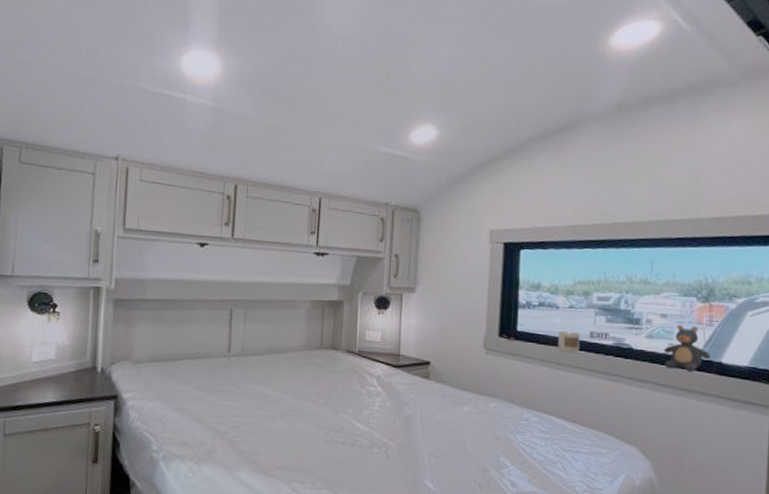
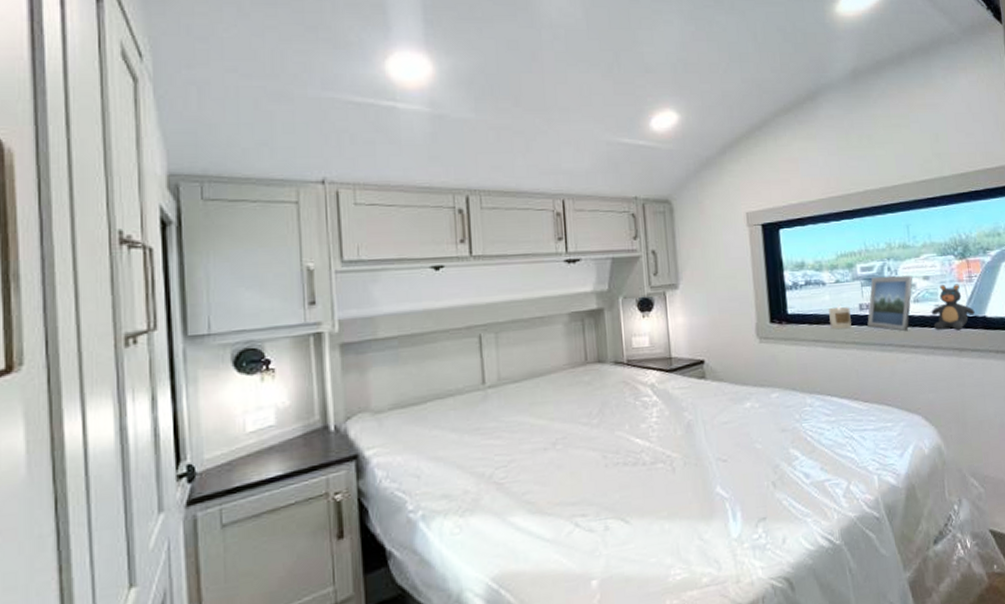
picture frame: none [596,307,650,365] -> present [867,275,913,332]

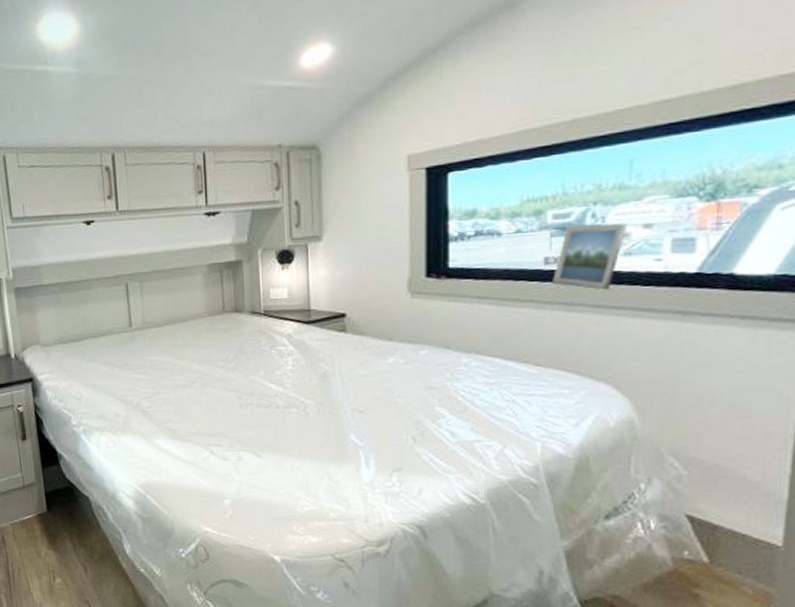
candle: present [829,304,852,330] -> none [502,257,531,286]
stuffed animal: present [931,284,975,331] -> none [647,233,717,291]

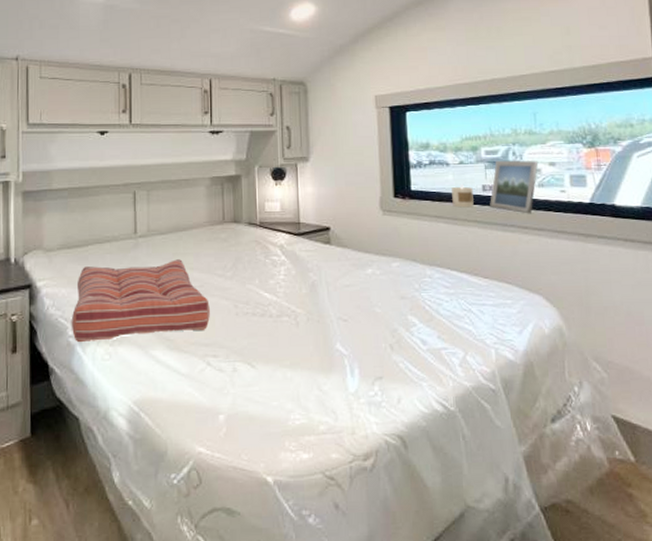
seat cushion: none [73,351,212,432] -> present [71,259,210,343]
candle: none [502,257,531,286] -> present [452,183,474,208]

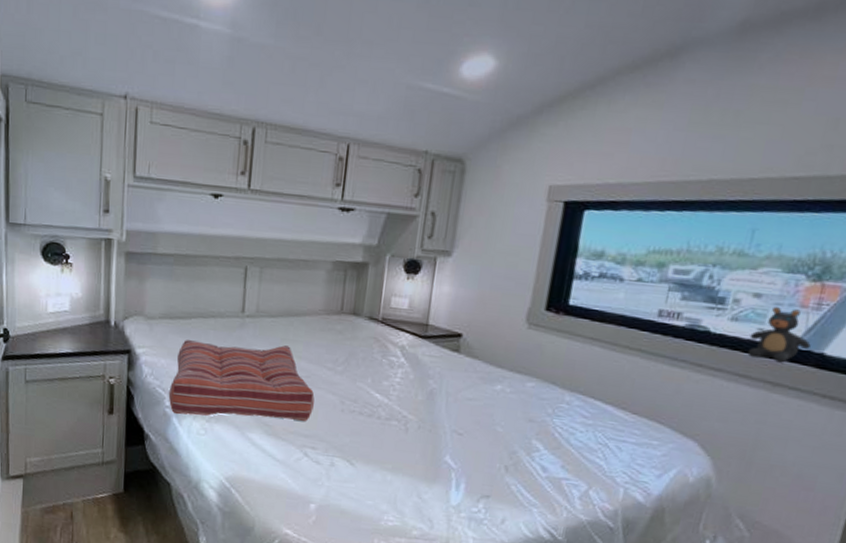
candle: present [452,183,474,208] -> none [615,304,646,334]
picture frame: present [490,160,539,214] -> none [662,282,740,351]
stuffed animal: none [556,171,603,217] -> present [747,307,811,363]

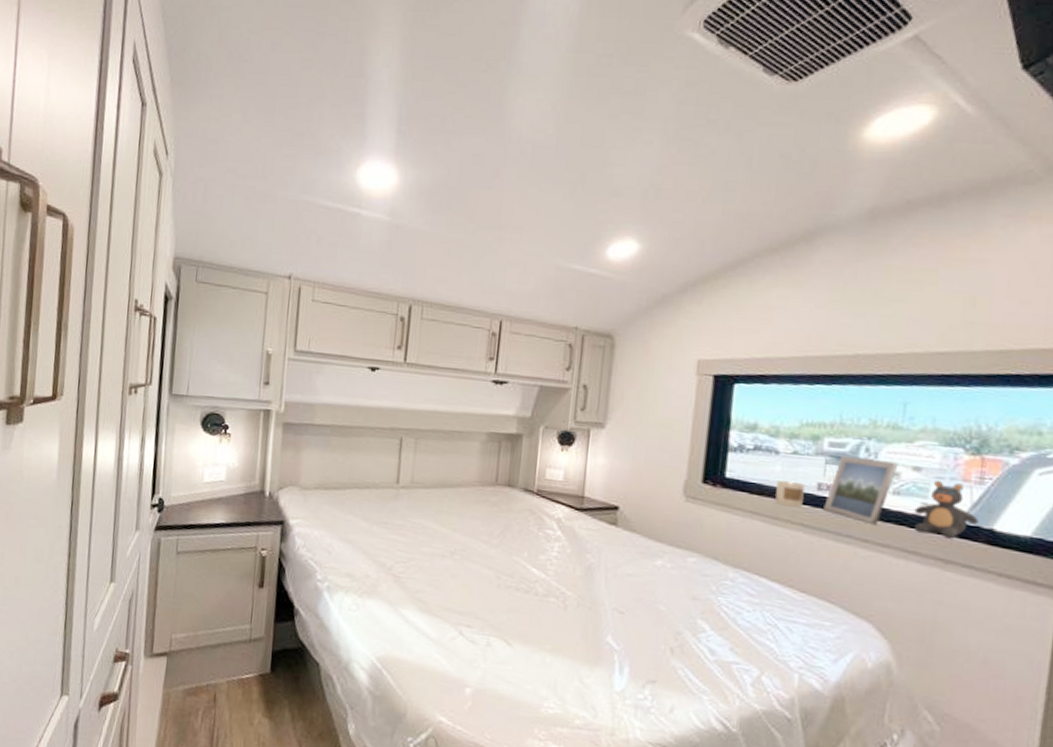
seat cushion: present [168,340,315,421] -> none [320,511,470,597]
candle: none [615,304,646,334] -> present [775,477,805,508]
picture frame: none [662,282,740,351] -> present [823,455,899,526]

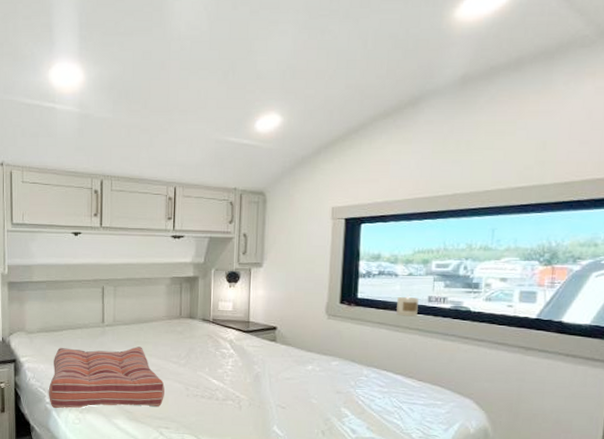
seat cushion: none [320,511,470,597] -> present [48,346,165,409]
picture frame: present [823,455,899,526] -> none [433,273,490,326]
stuffed animal: present [914,480,979,539] -> none [502,288,551,331]

